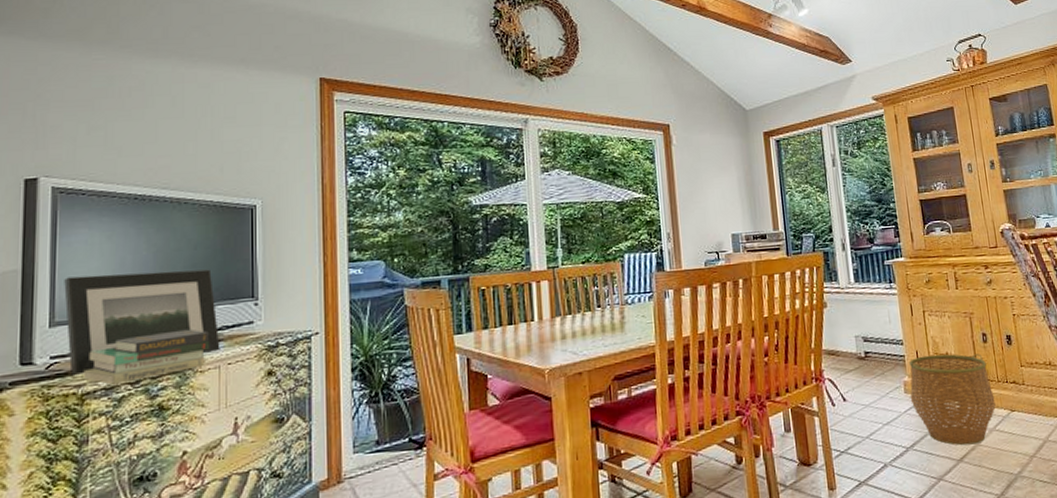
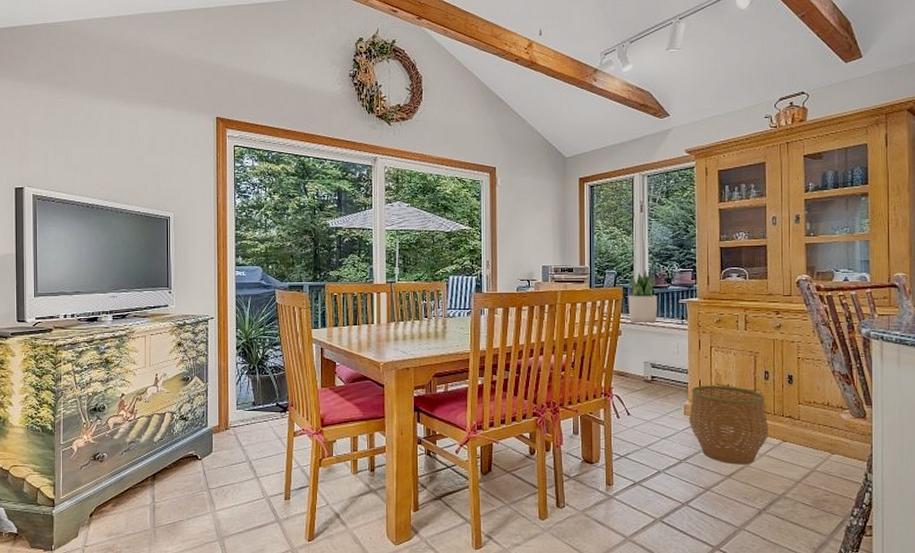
picture frame: present [64,269,220,377] -> none [43,262,146,333]
books: present [83,329,210,385] -> none [57,306,139,341]
planter: none [829,230,864,291] -> present [628,269,657,322]

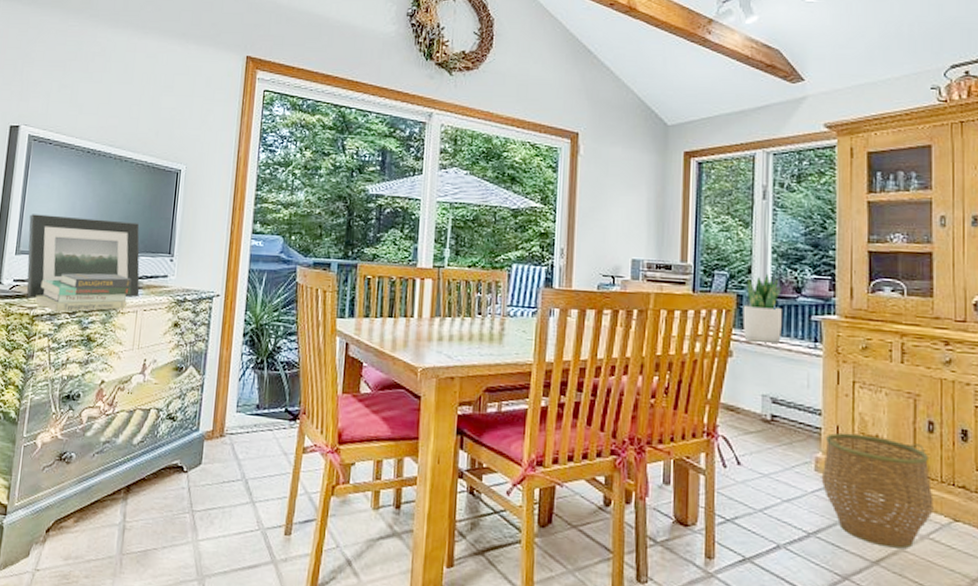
picture frame: none [43,262,146,333] -> present [26,214,140,299]
books: none [57,306,139,341] -> present [35,273,132,312]

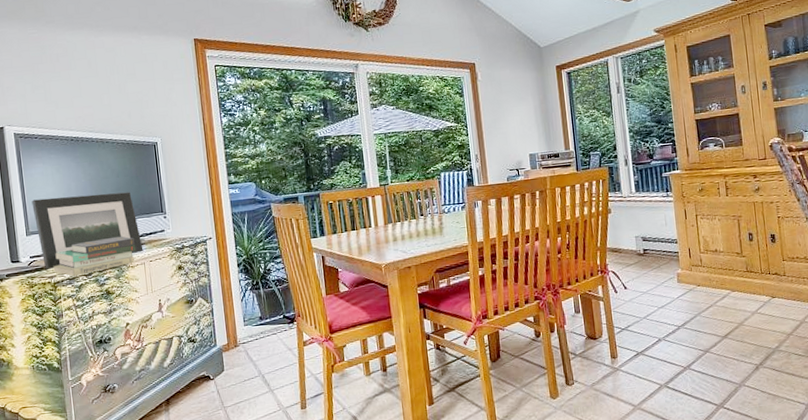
planter: present [742,273,782,343] -> none [614,148,644,200]
basket: present [821,432,933,549] -> none [682,250,758,325]

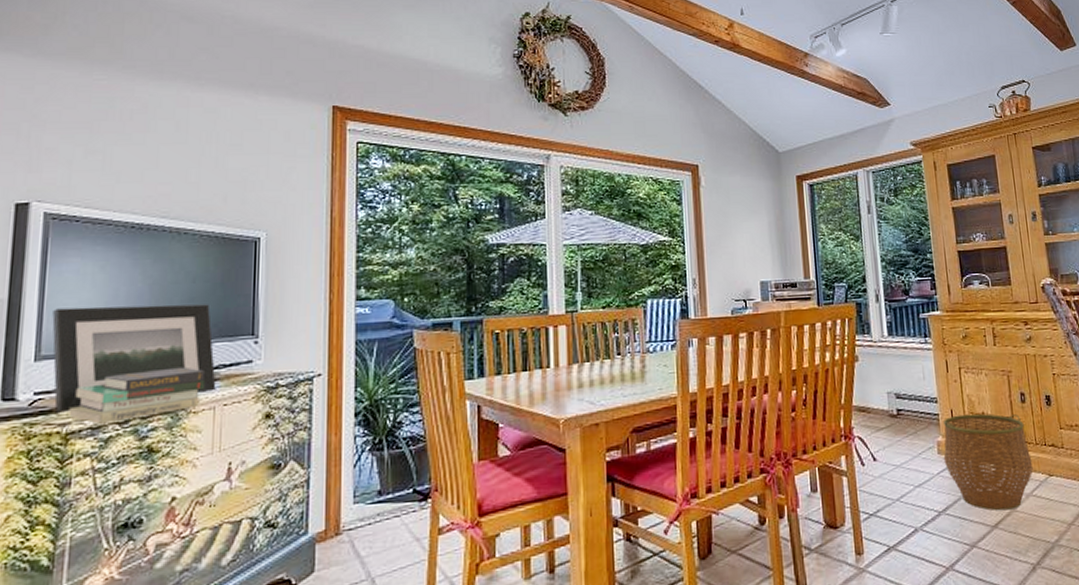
basket: none [682,250,758,325] -> present [943,413,1033,511]

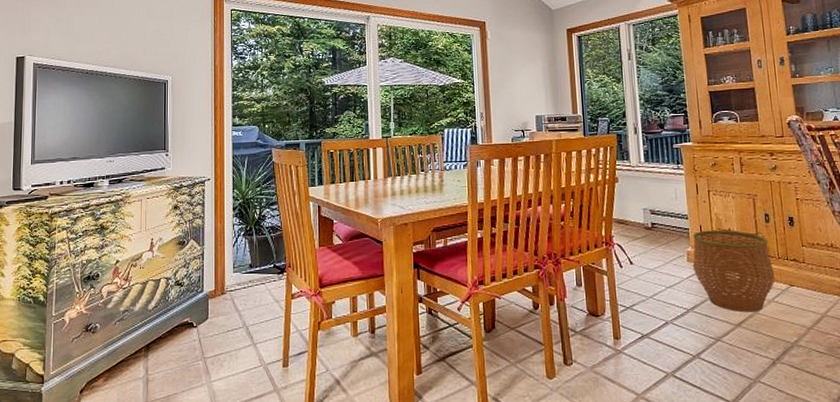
picture frame: present [52,304,216,415] -> none [41,127,142,200]
books: present [68,367,206,424] -> none [52,171,135,208]

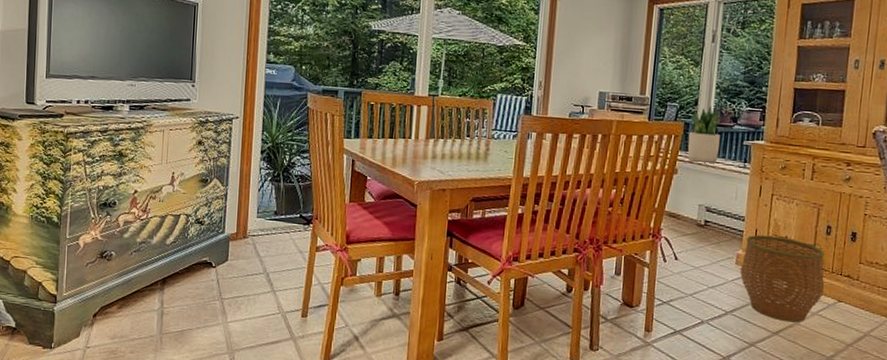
planter: none [622,116,653,169] -> present [687,105,721,163]

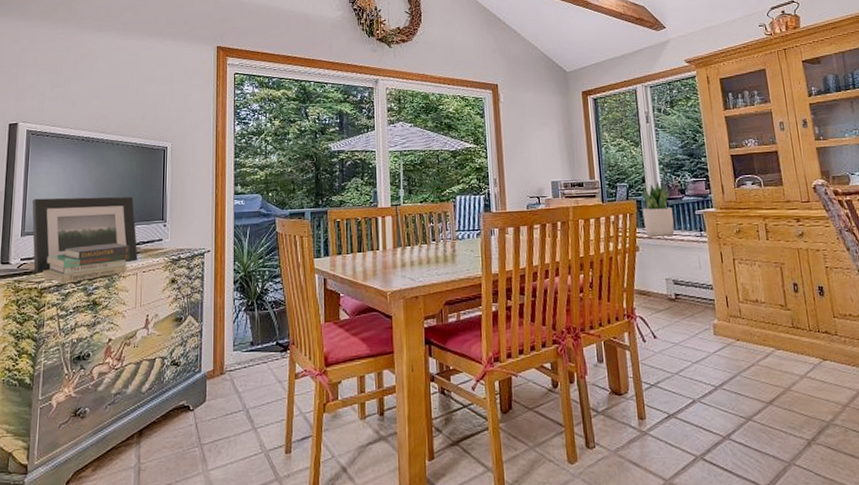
picture frame: none [56,41,165,119] -> present [32,196,138,275]
books: none [68,95,158,131] -> present [42,242,131,283]
basket: present [740,234,825,323] -> none [719,300,807,389]

